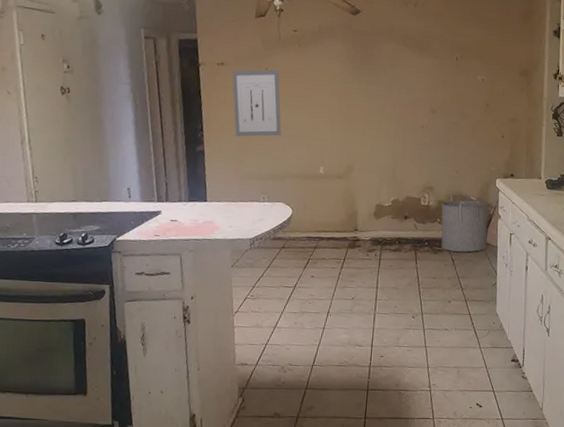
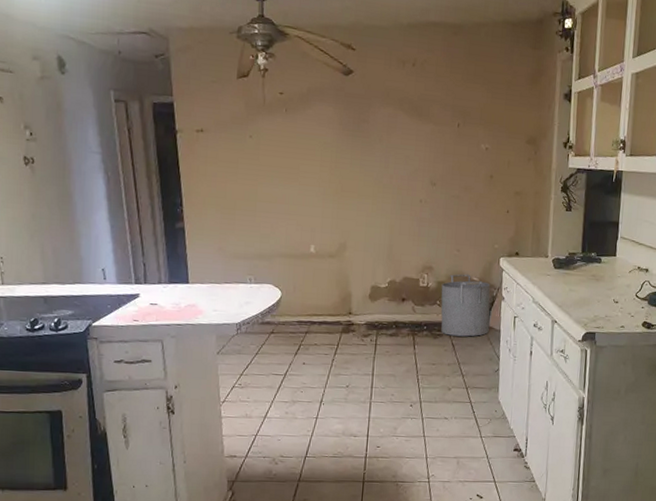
wall art: present [232,69,282,137] -> none [213,137,268,212]

